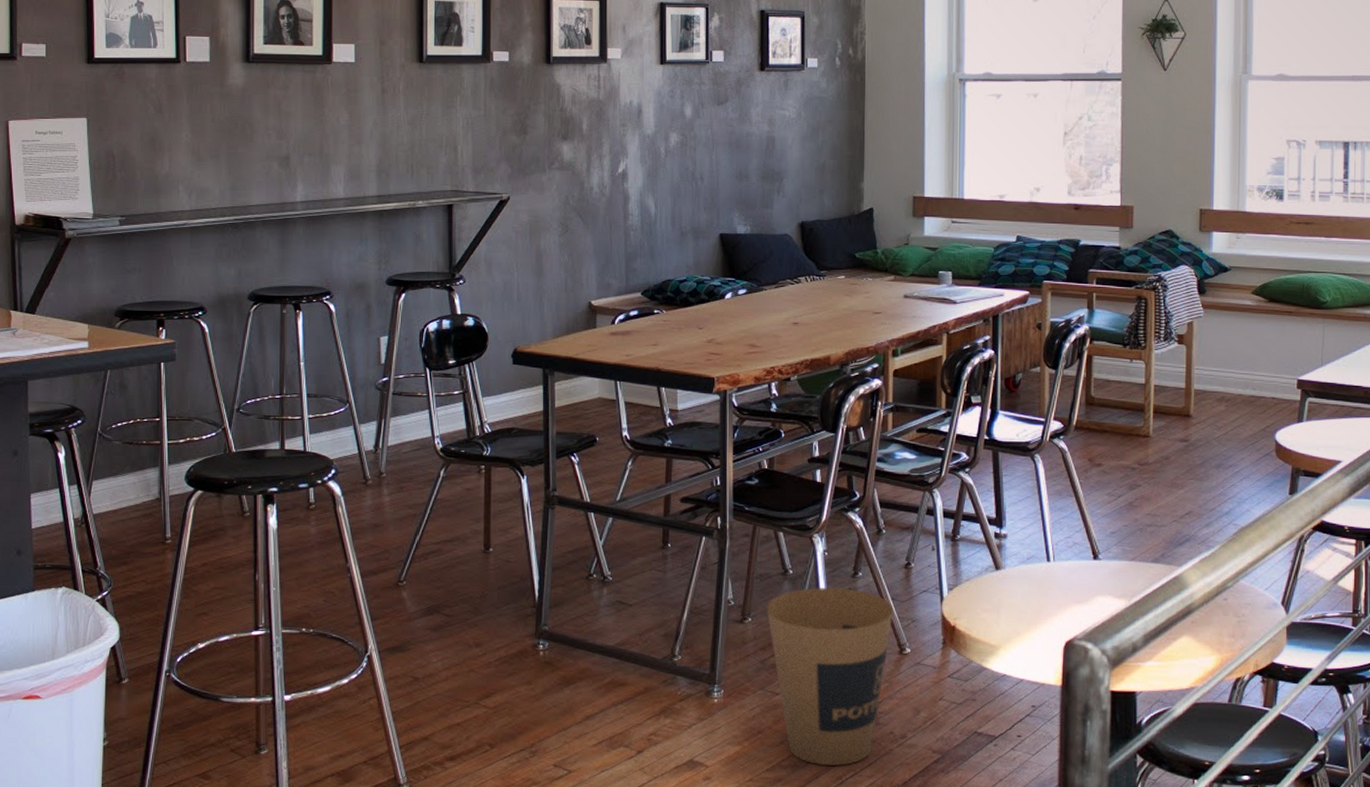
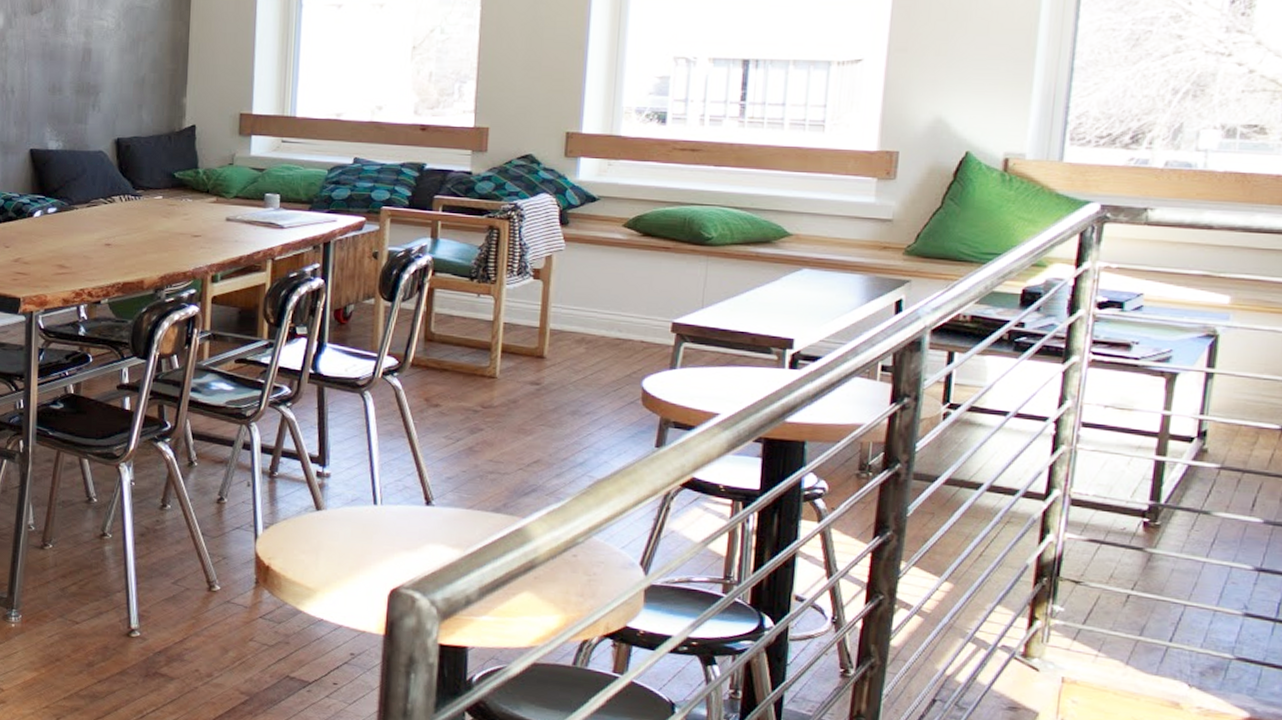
trash can: present [766,588,894,766] -> none [68,517,203,700]

